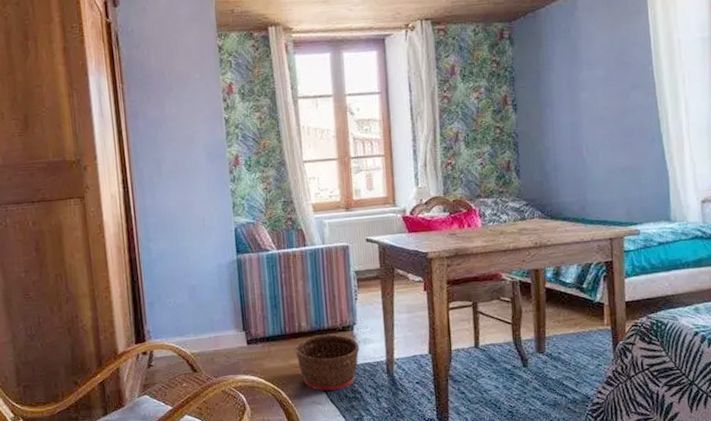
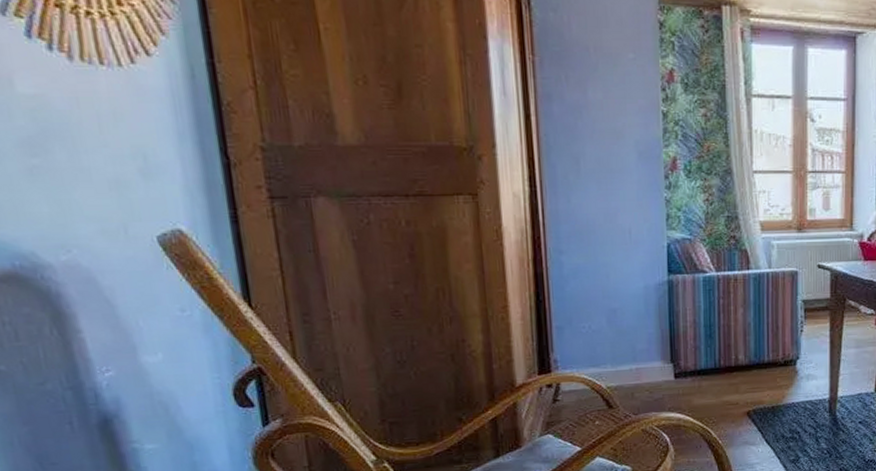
basket: present [295,334,360,391] -> none [729,369,801,431]

